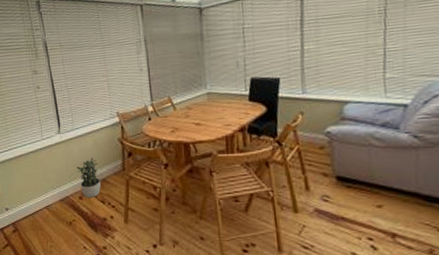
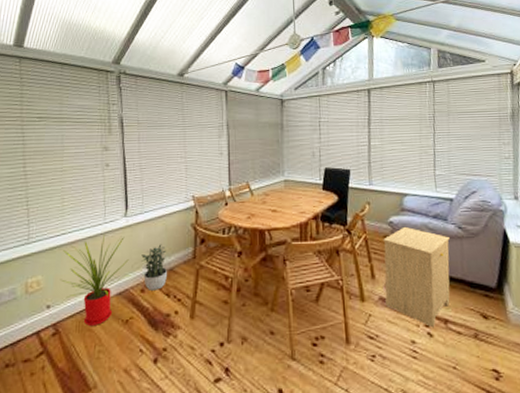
house plant: none [12,148,70,227] -> present [59,233,131,327]
side table: none [319,136,401,240] -> present [383,226,451,327]

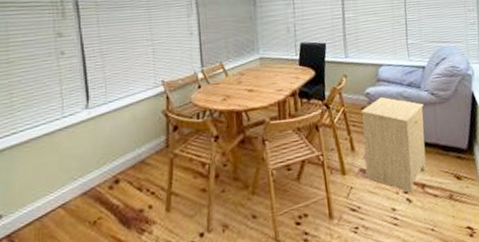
house plant: present [59,233,131,327] -> none [12,129,97,233]
potted plant: present [141,244,167,290] -> none [108,135,138,186]

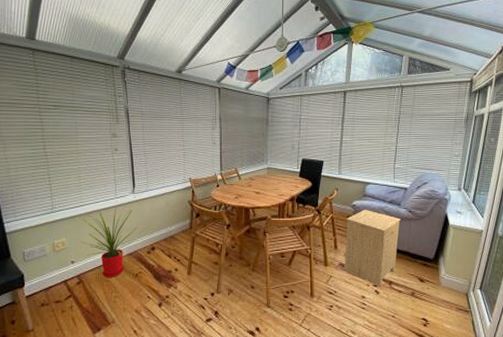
house plant: none [12,129,97,233] -> present [80,206,139,278]

